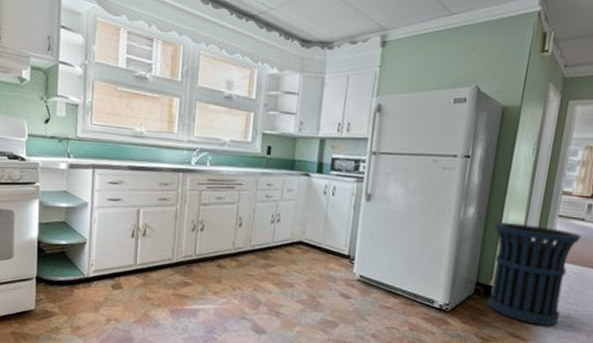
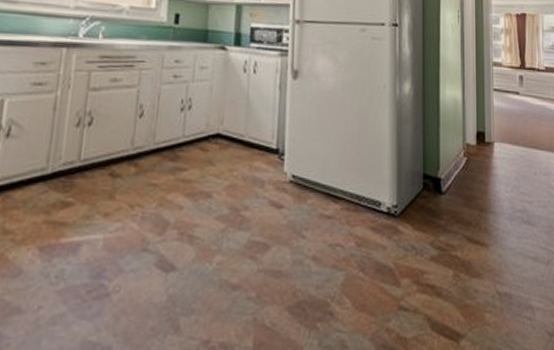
trash can: present [488,222,582,326] -> none [432,99,520,225]

